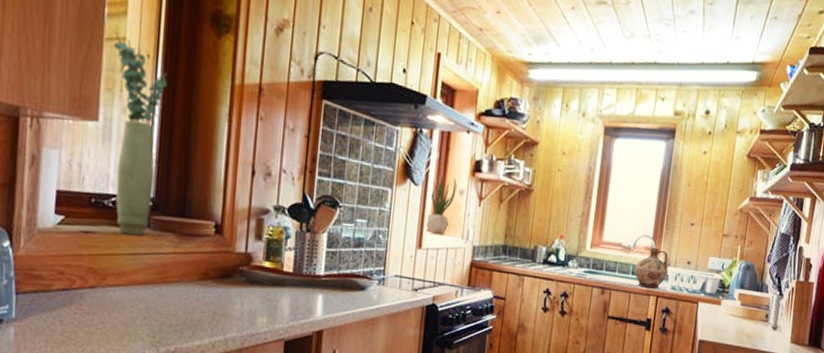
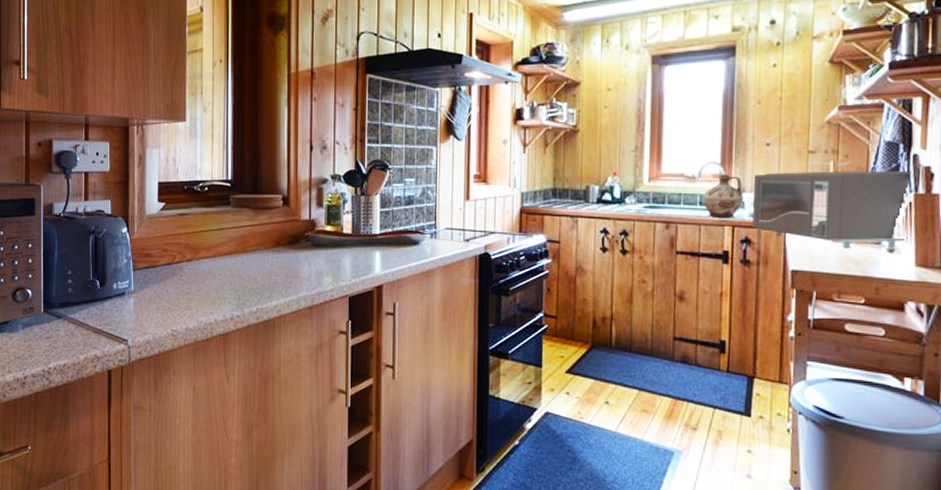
vase: present [112,31,167,236] -> none [193,45,237,215]
potted plant: present [426,173,457,236] -> none [472,126,499,185]
microwave: none [672,250,798,326] -> present [752,171,913,248]

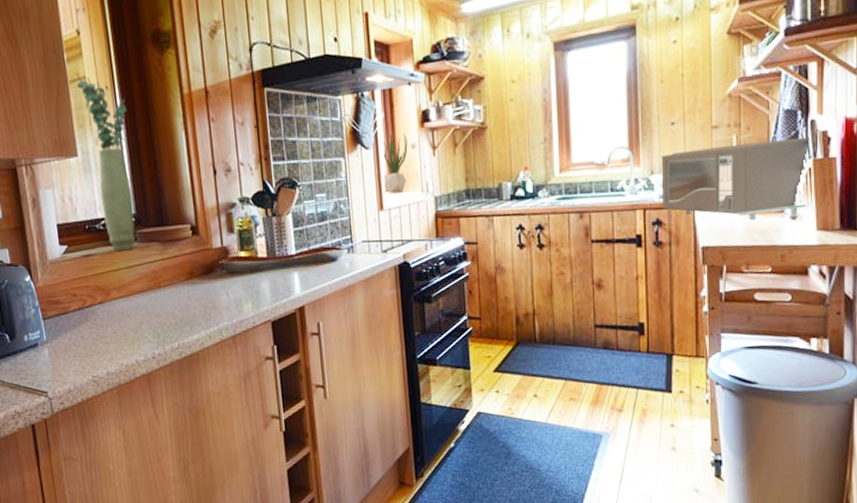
vase: none [193,45,237,215] -> present [76,72,135,253]
potted plant: none [472,126,499,185] -> present [383,132,408,194]
ceramic jug: present [702,174,743,218] -> none [613,157,652,203]

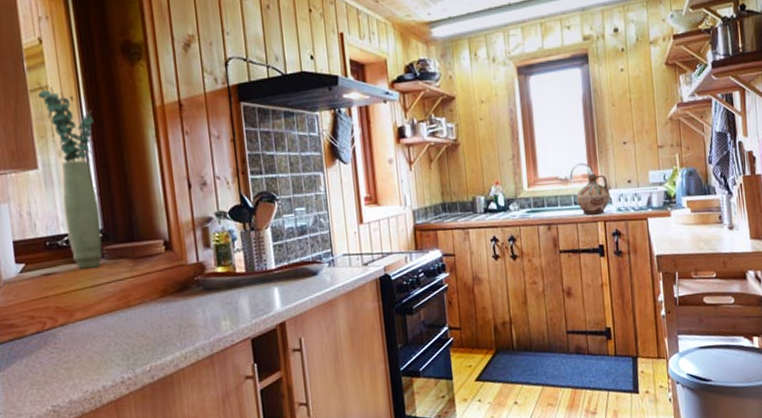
potted plant: present [383,132,408,194] -> none [361,147,386,207]
ceramic jug: none [613,157,652,203] -> present [576,173,610,215]
microwave: present [661,138,811,219] -> none [616,157,743,230]

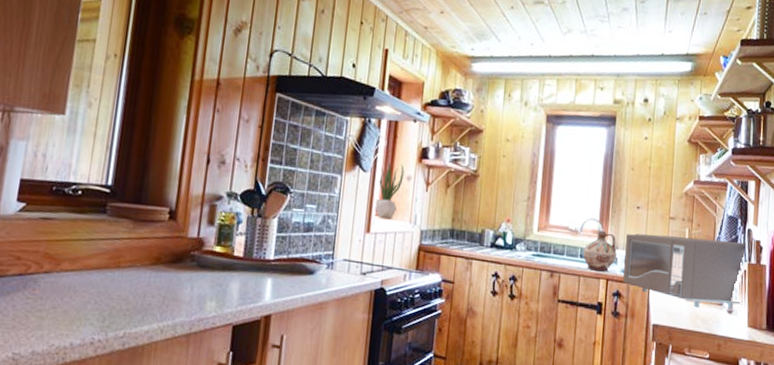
vase: present [37,81,102,271] -> none [75,34,132,223]
potted plant: none [361,147,386,207] -> present [374,160,404,220]
microwave: none [616,157,743,230] -> present [623,233,748,309]

